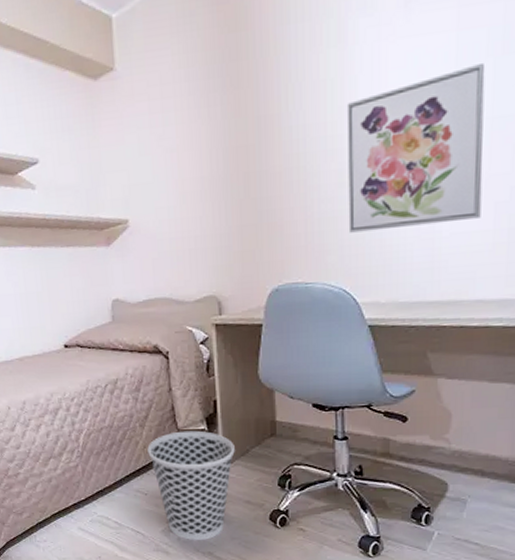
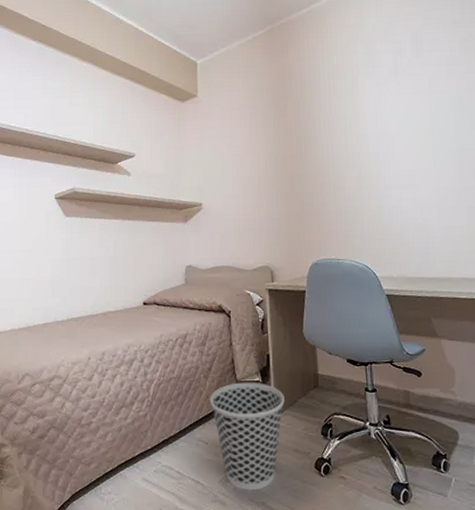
wall art: present [346,64,486,233] -> none [360,115,458,223]

